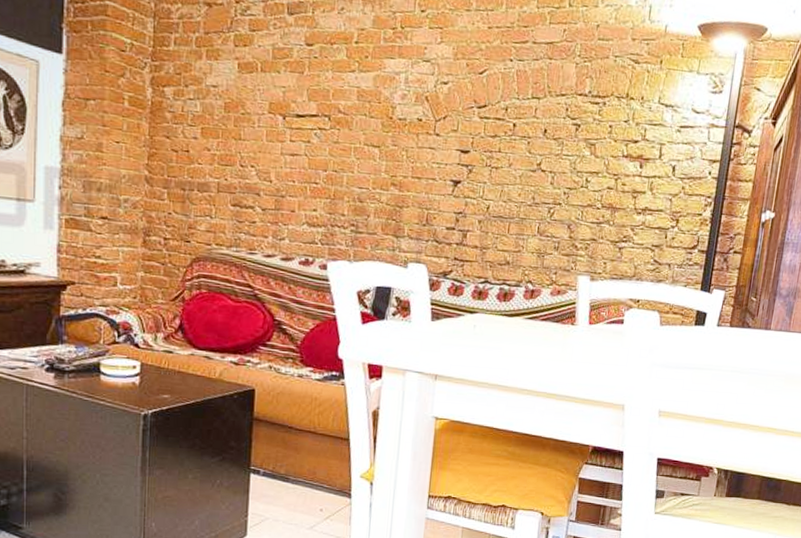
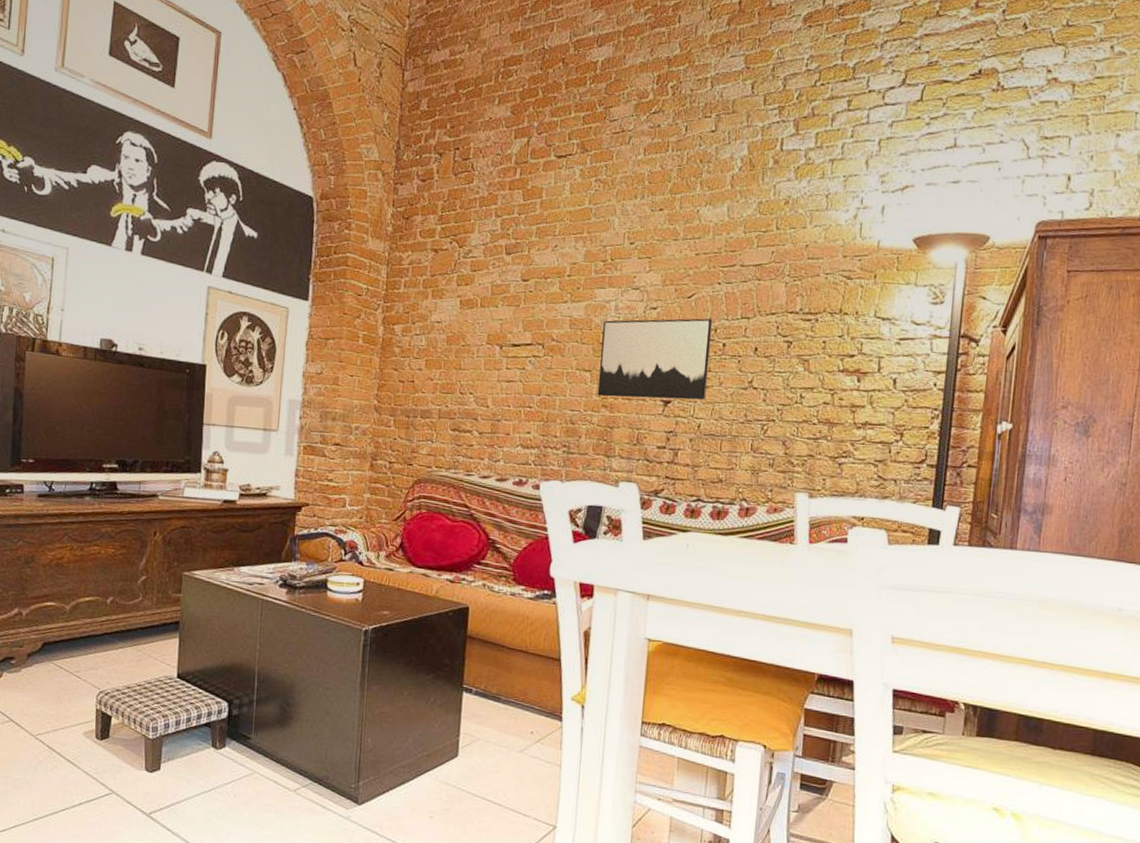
wall art: none [386,93,504,181] -> present [597,318,713,400]

